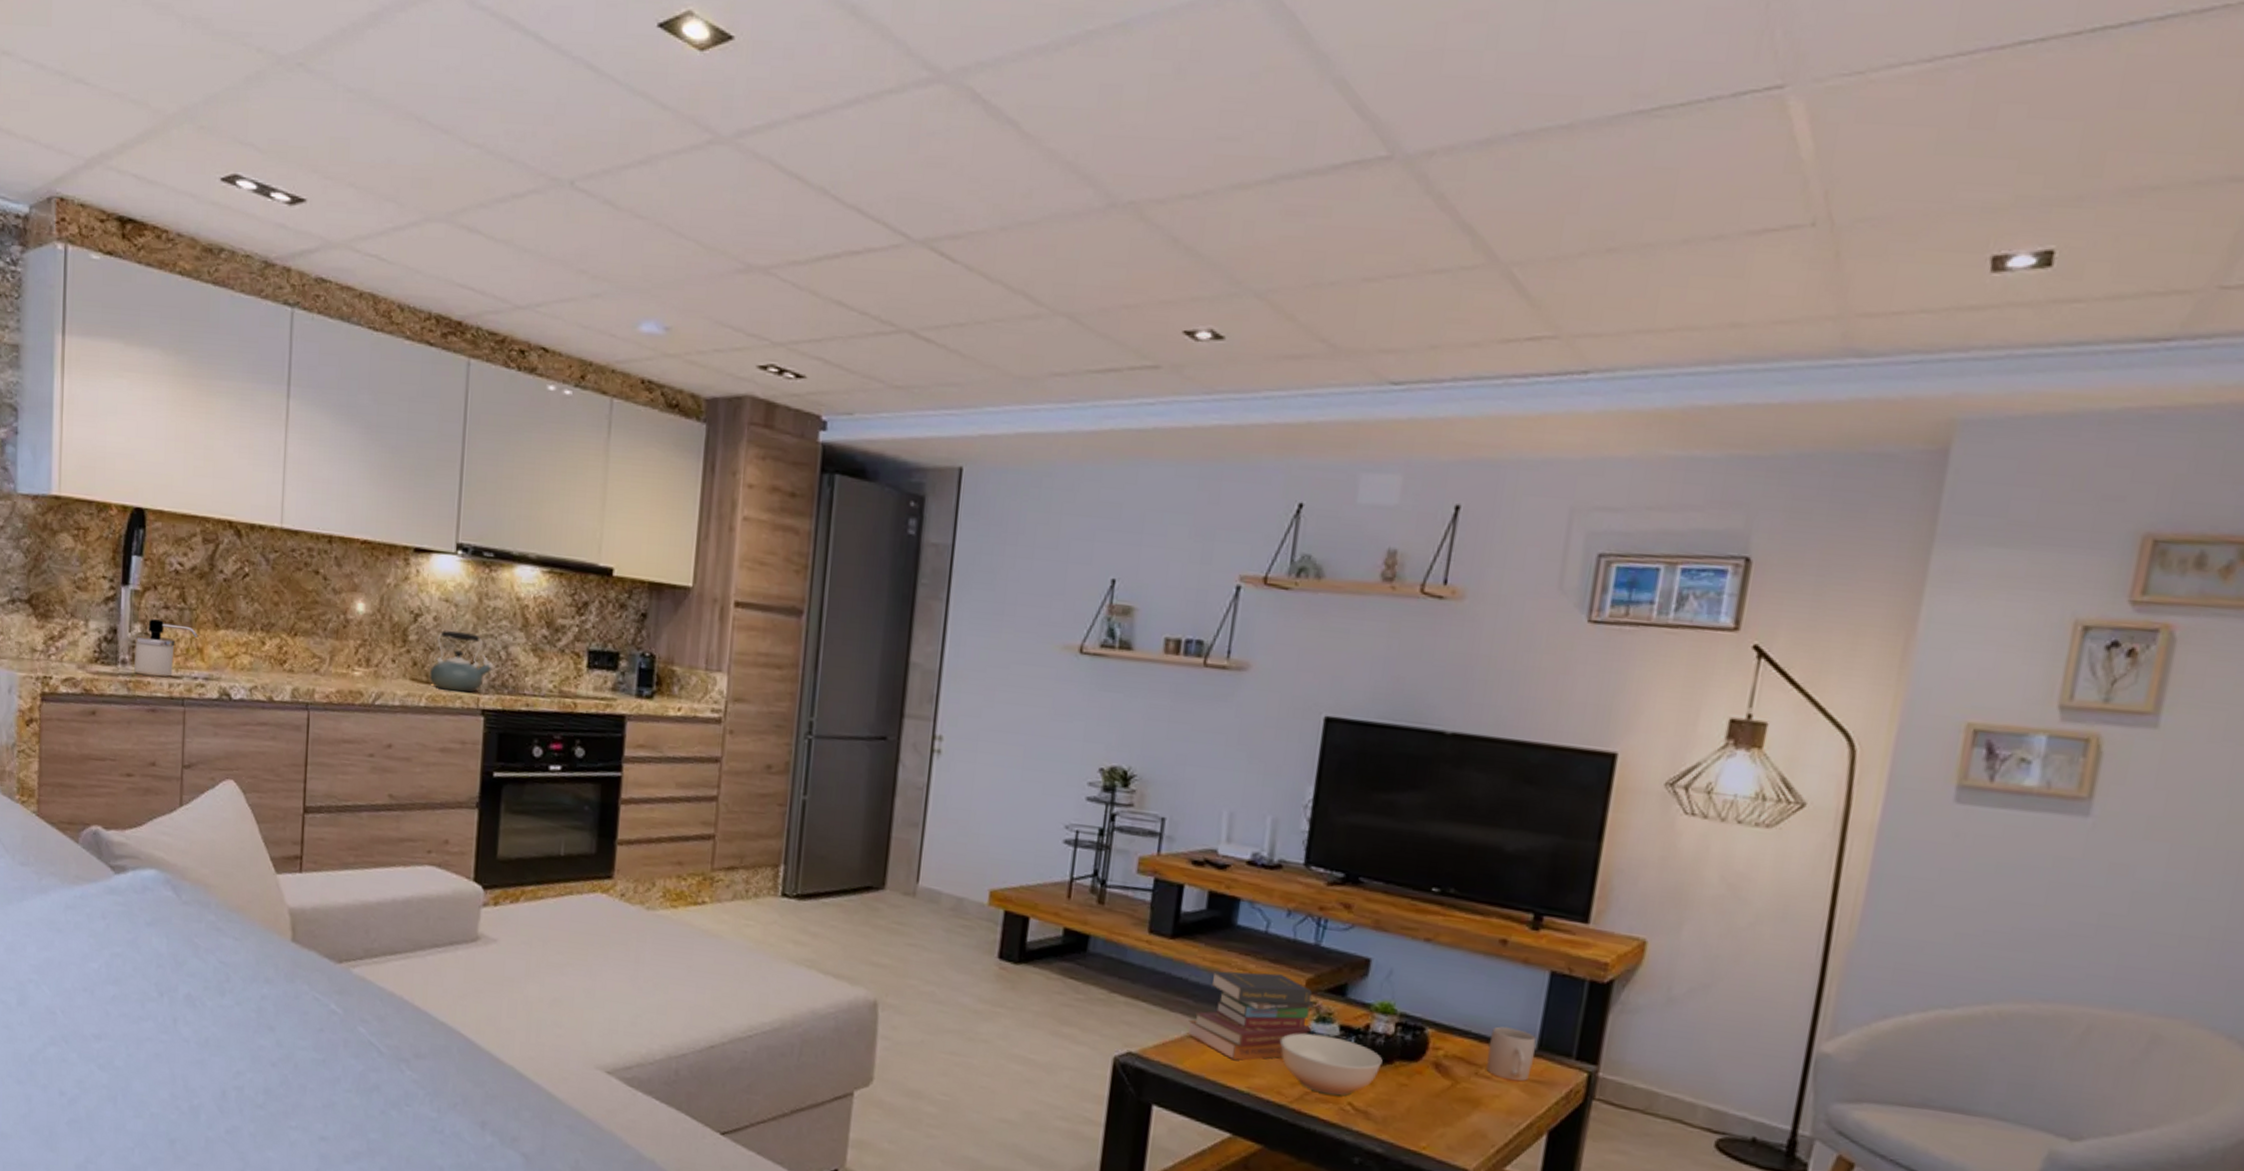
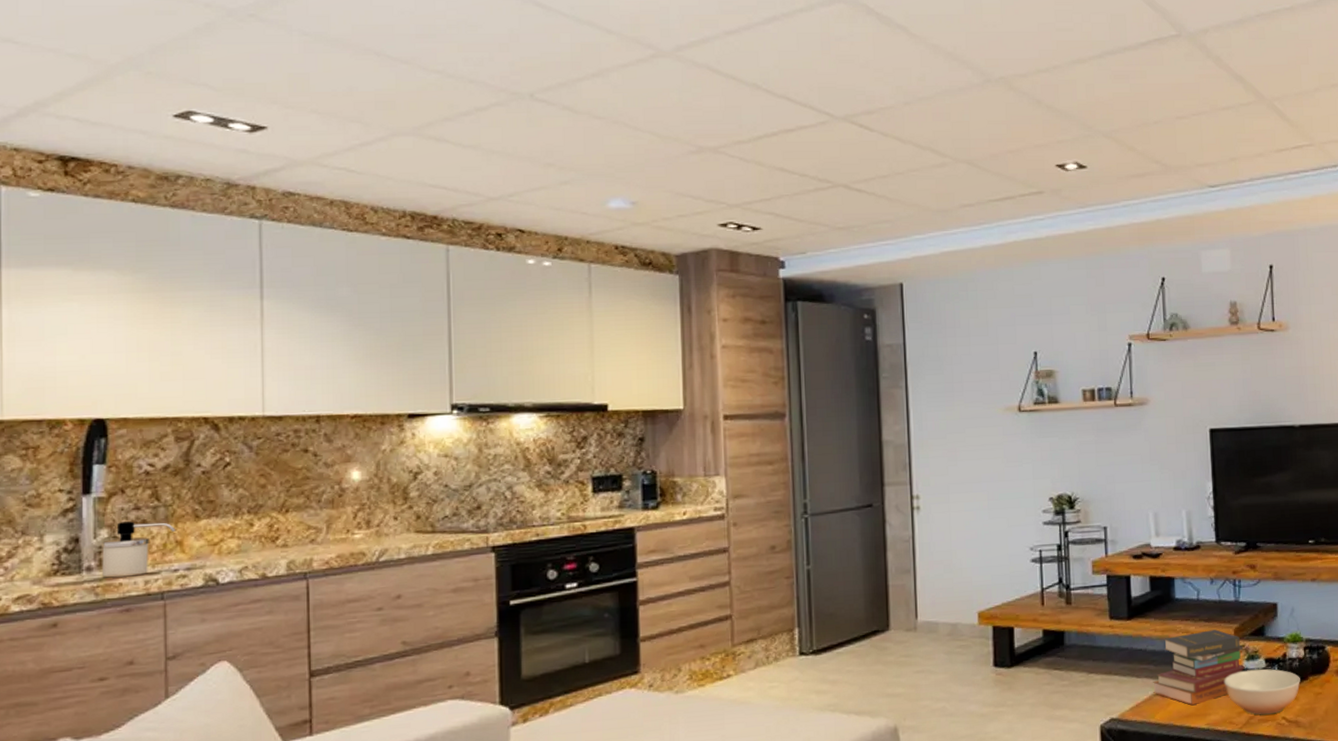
kettle: present [429,631,495,693] -> none [434,481,501,536]

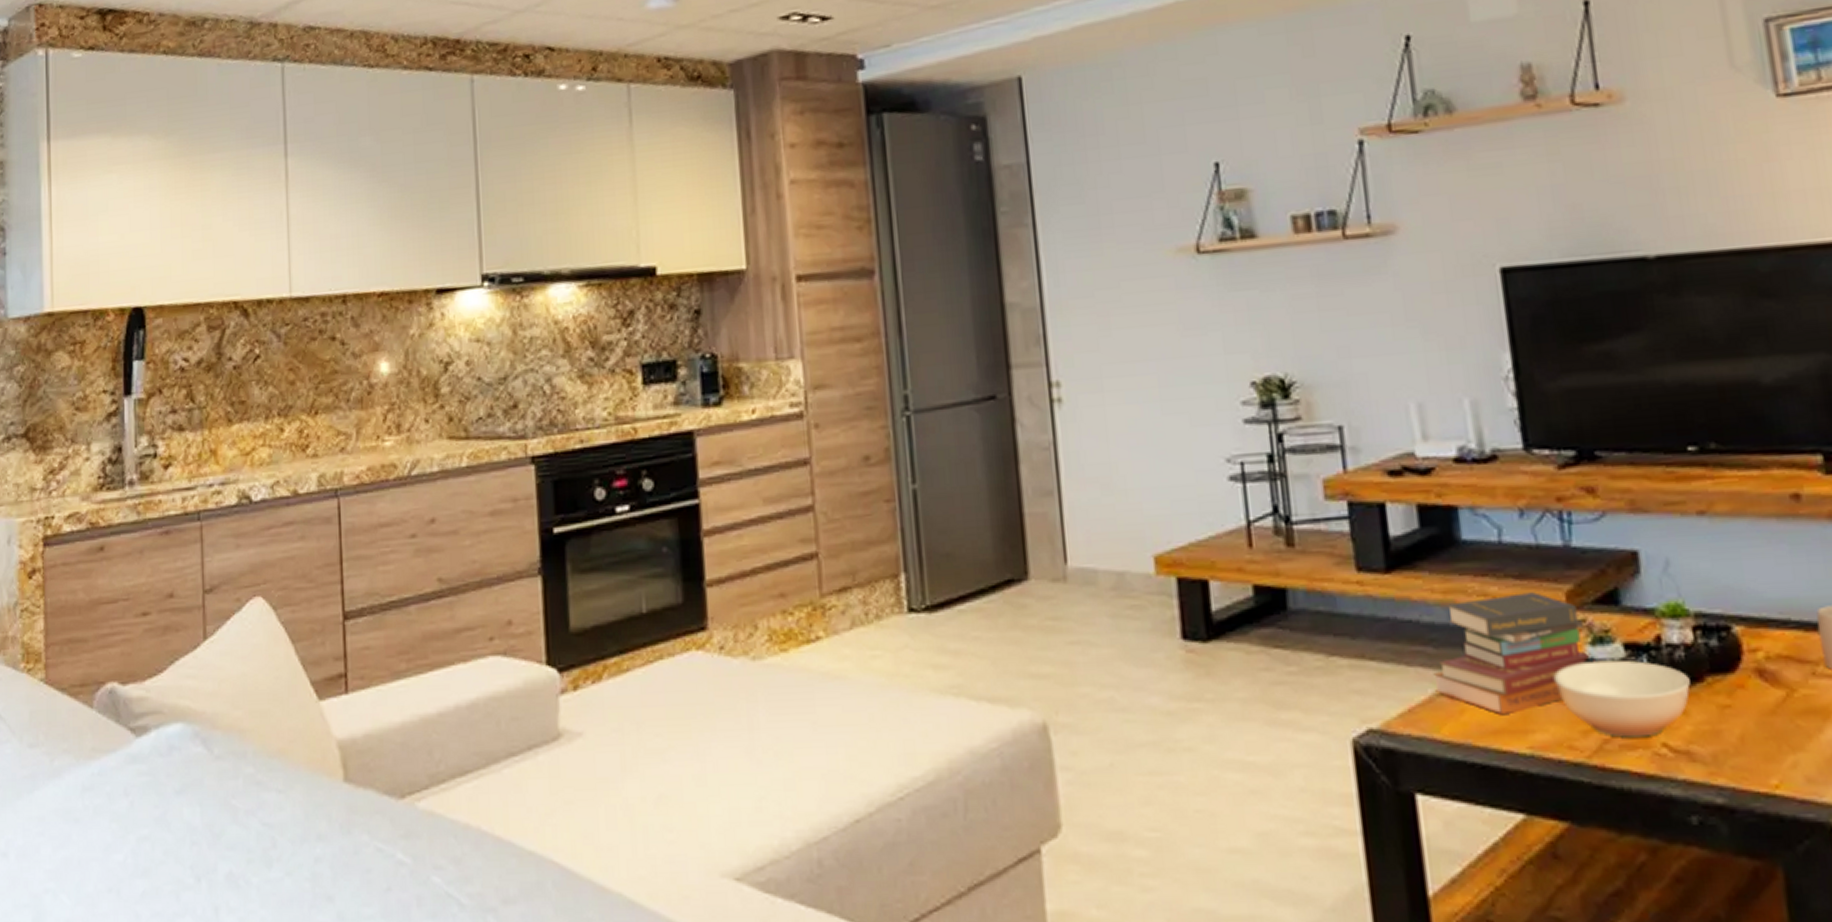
soap dispenser: present [100,521,176,578] -> none [141,427,210,494]

